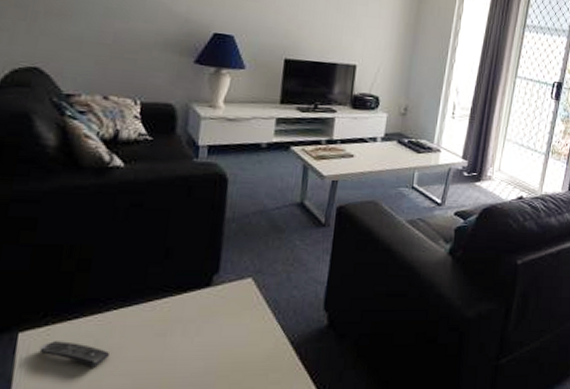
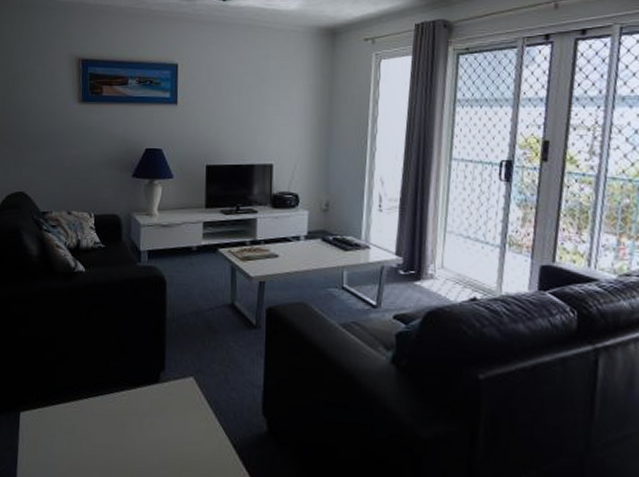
remote control: present [39,341,111,368] -> none [34,422,85,450]

